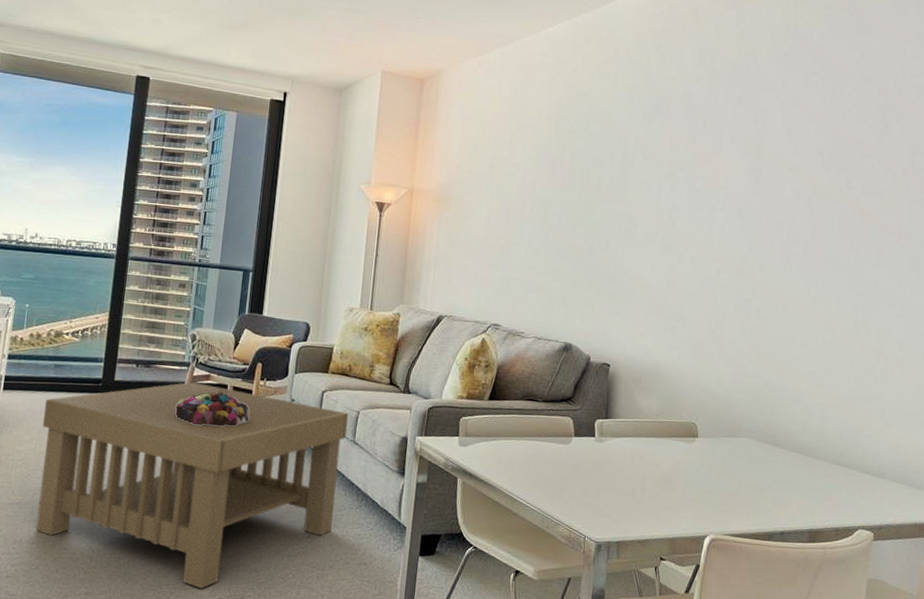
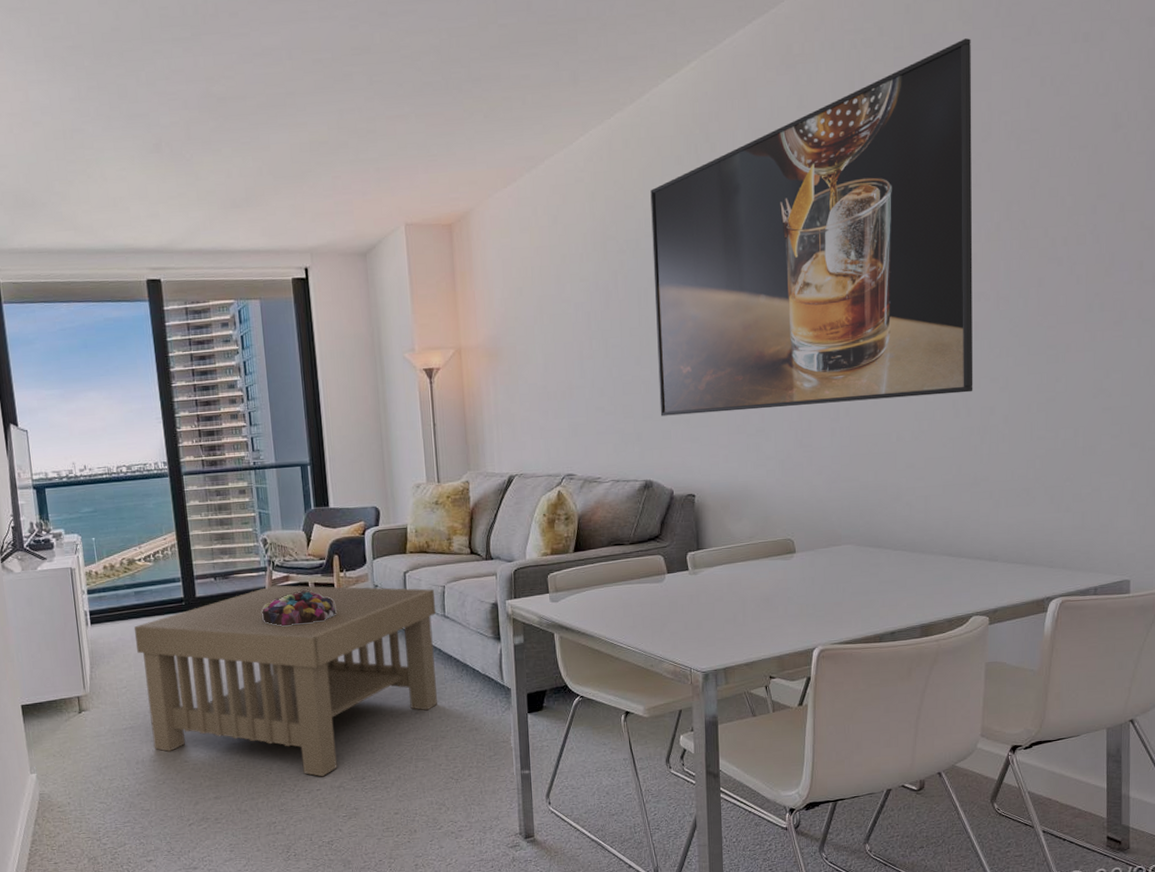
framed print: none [587,10,890,314] -> present [650,38,973,416]

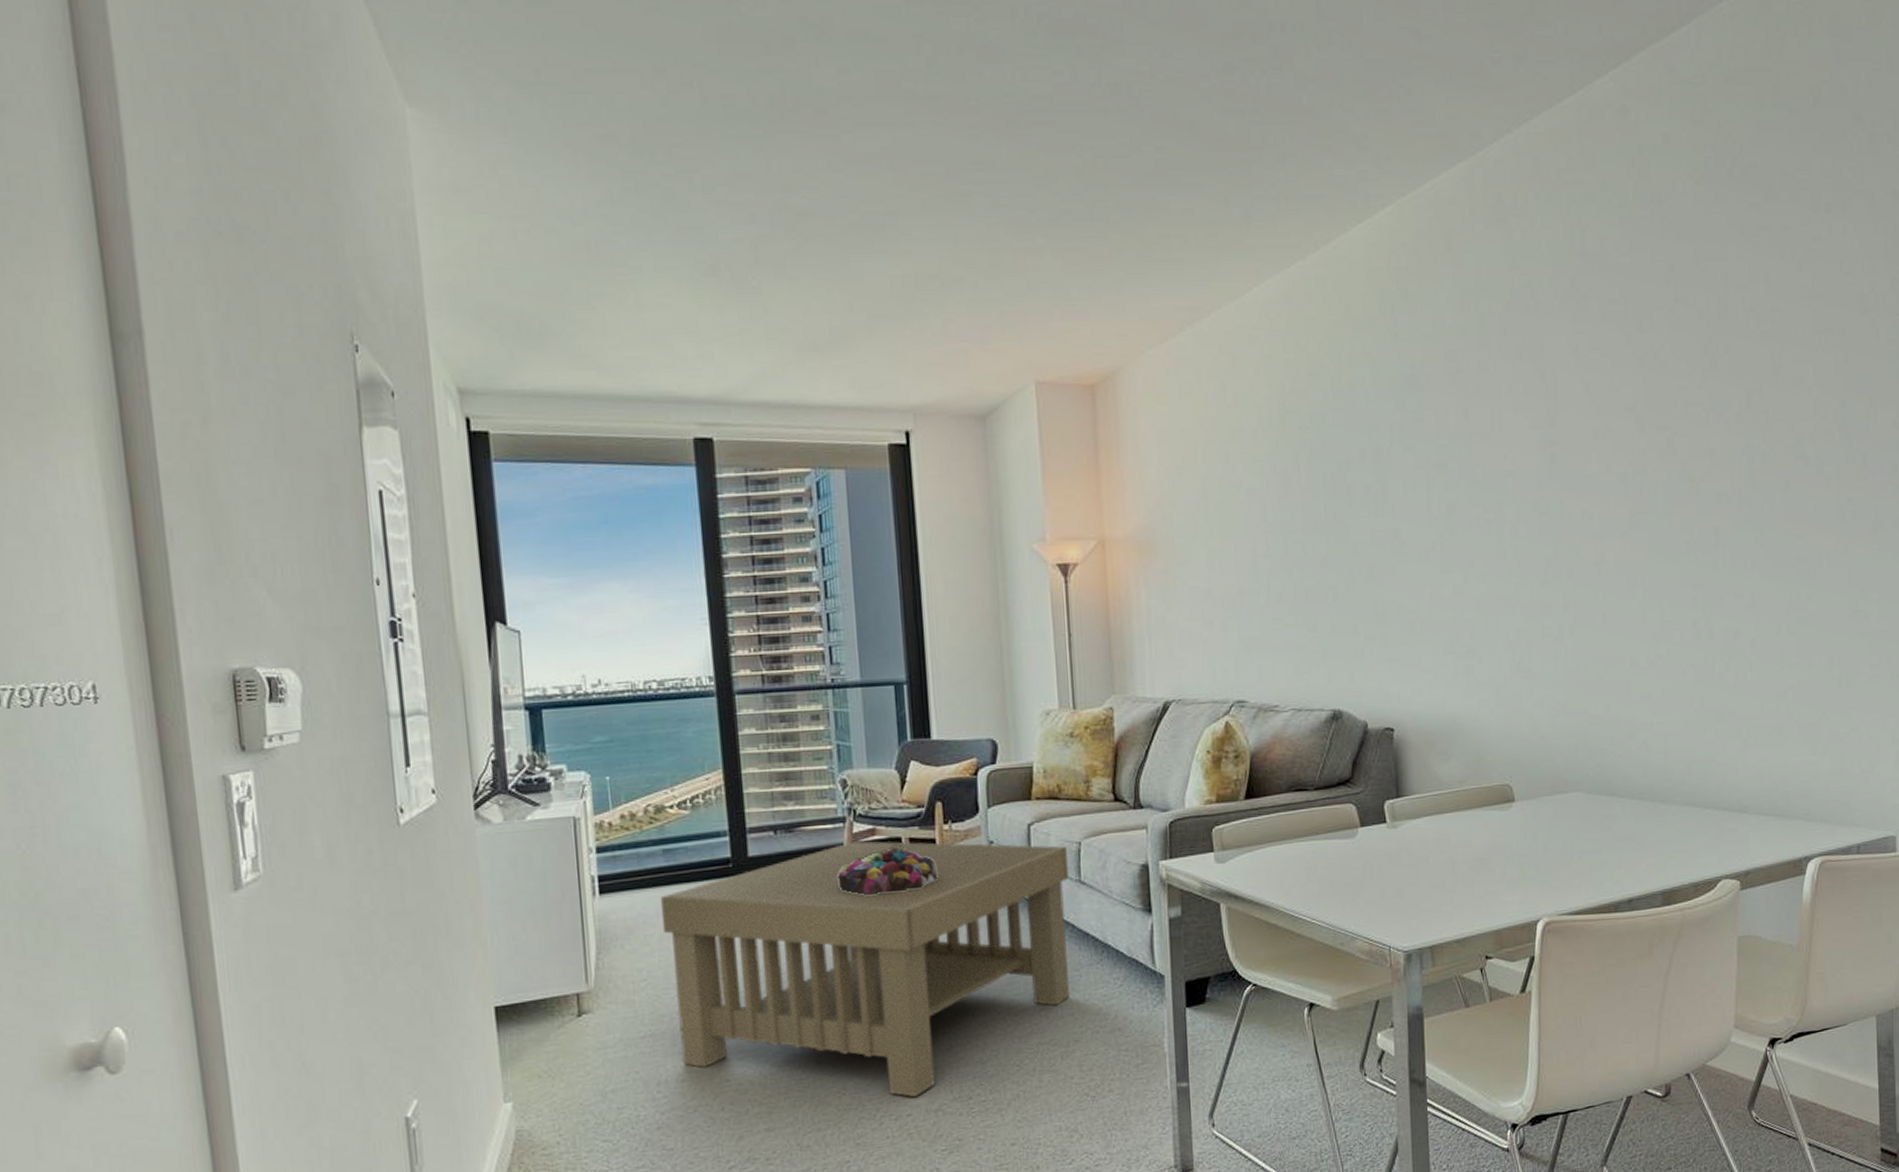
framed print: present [650,38,973,416] -> none [1338,200,1716,631]

